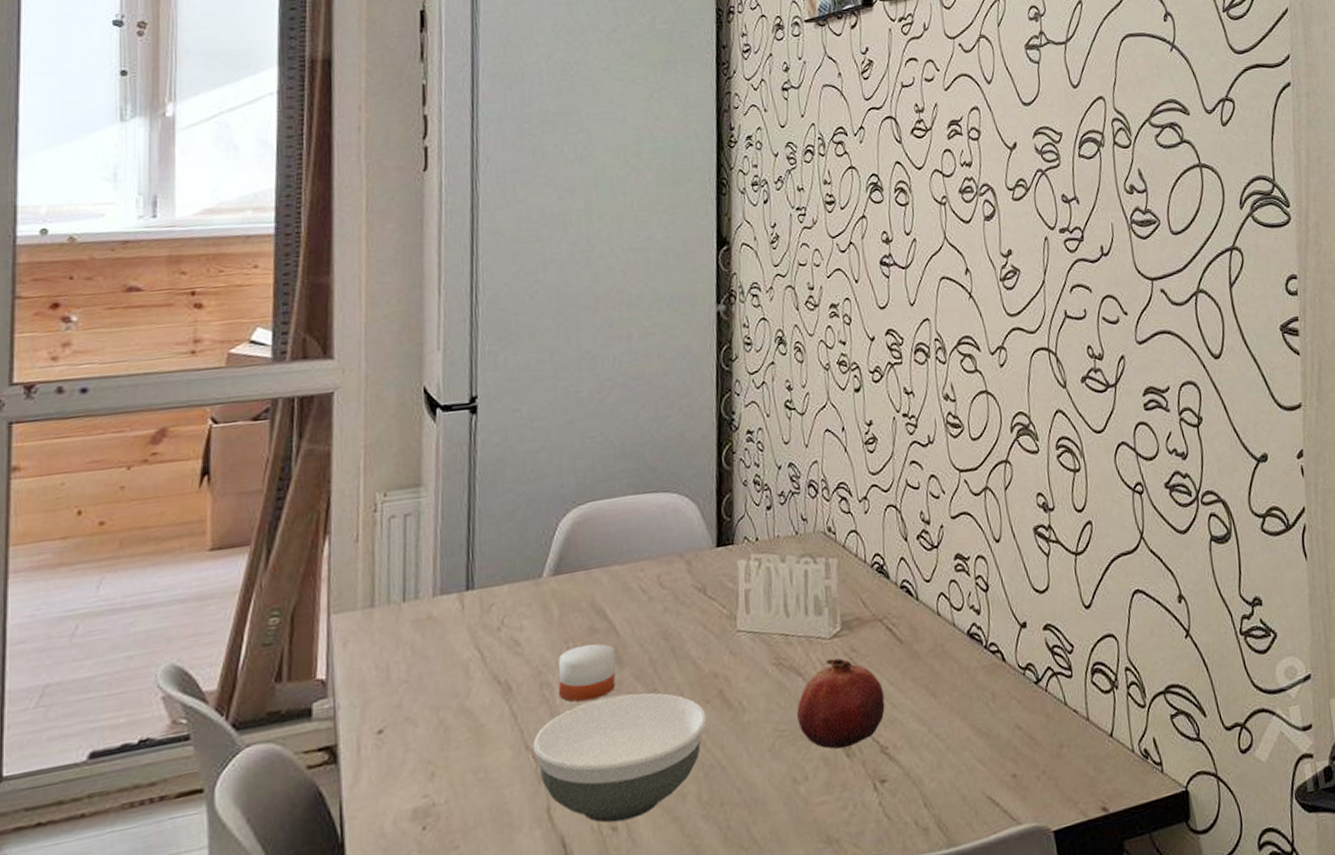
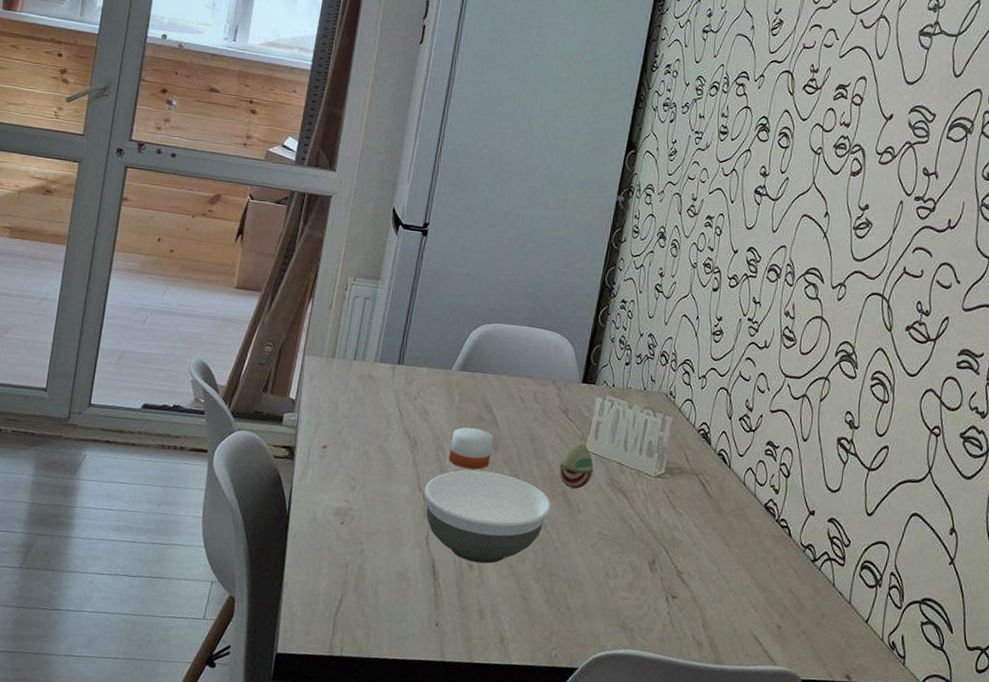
decorative egg: none [708,622,753,685] -> present [559,442,594,489]
fruit: present [797,658,885,750] -> none [618,492,689,564]

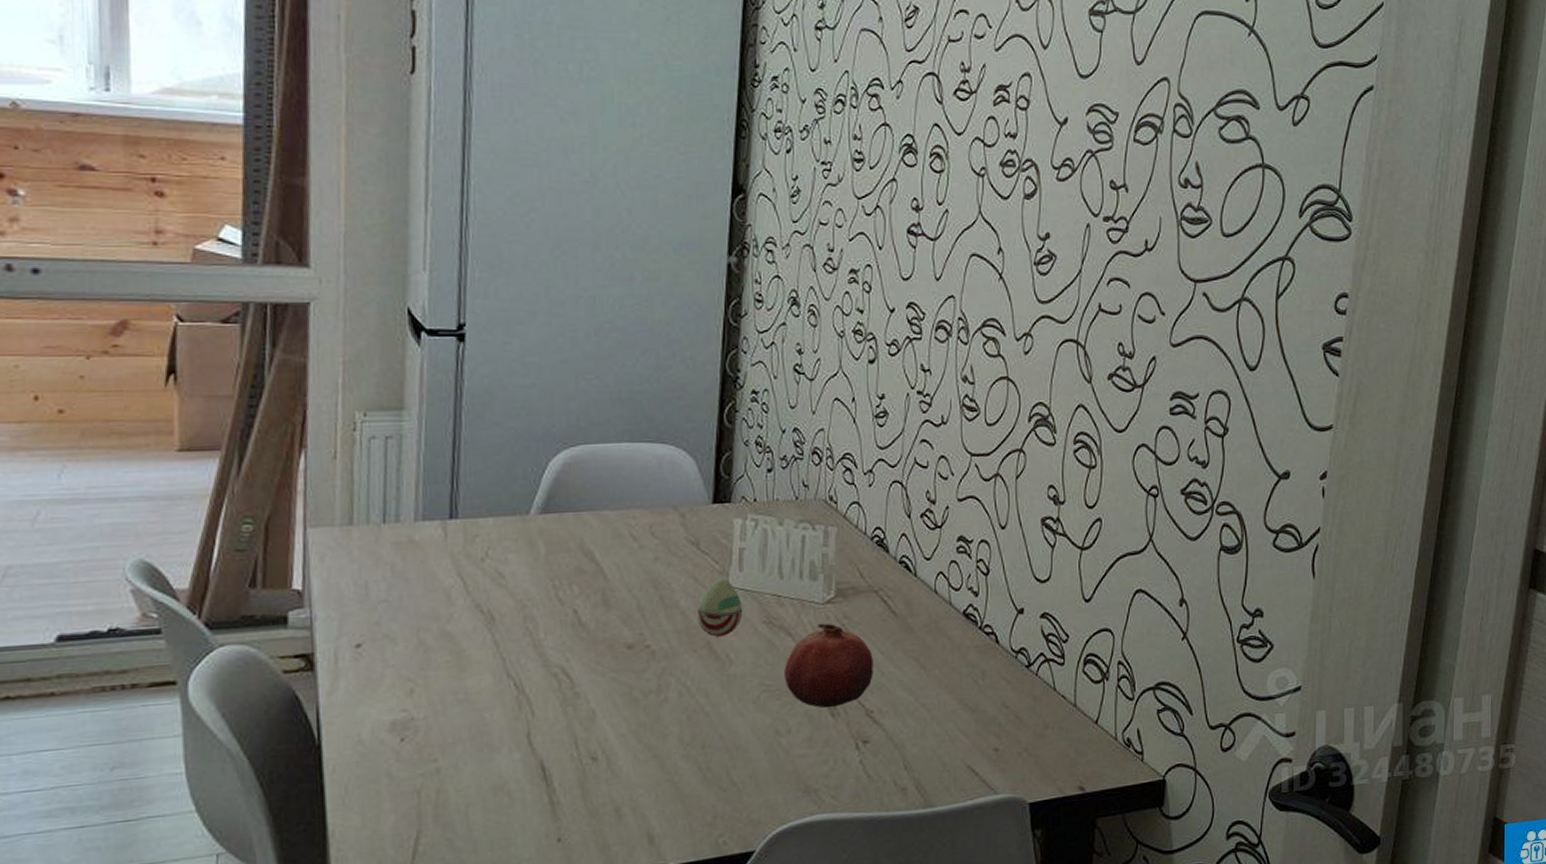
bowl: present [424,470,551,564] -> none [514,635,693,753]
candle: present [448,426,494,469] -> none [542,580,603,638]
fruit: none [618,492,689,564] -> present [784,623,874,708]

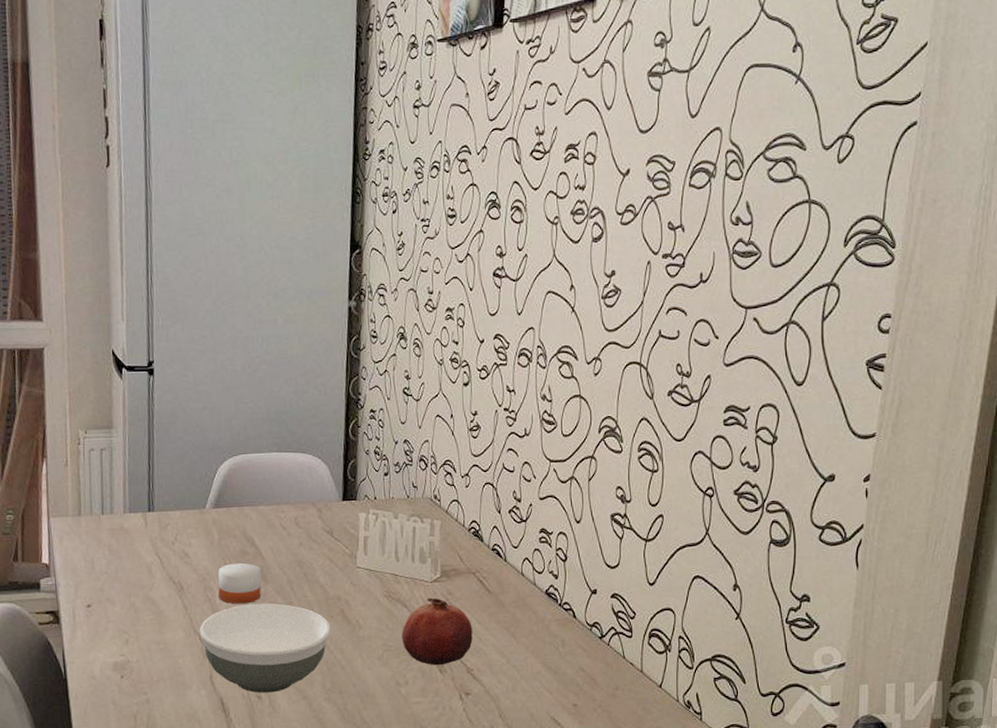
bowl: none [514,635,693,753] -> present [199,603,331,693]
candle: none [542,580,603,638] -> present [218,560,262,604]
decorative egg: present [698,578,743,637] -> none [333,560,368,606]

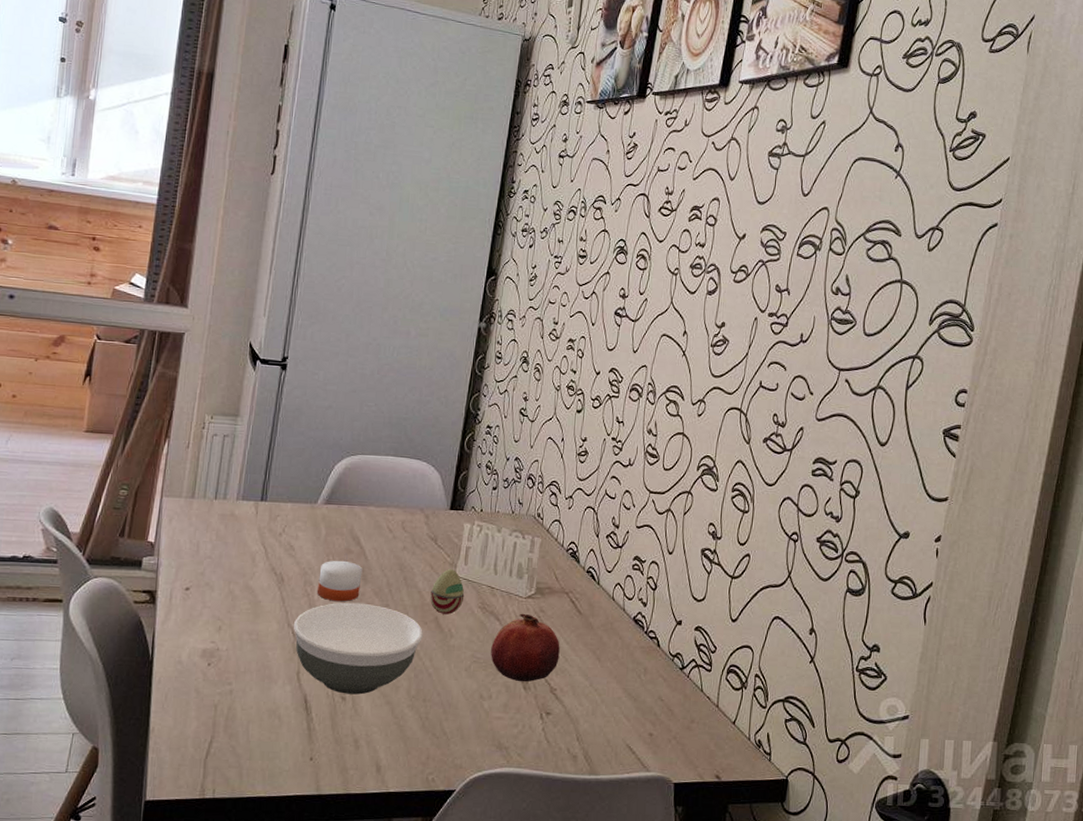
decorative egg: none [333,560,368,606] -> present [430,568,465,614]

